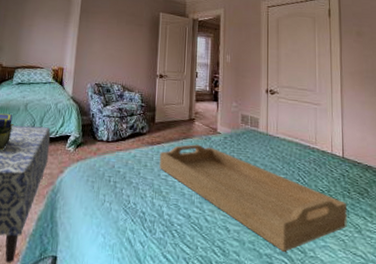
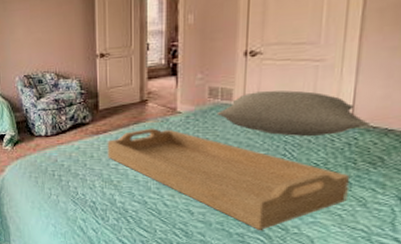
pillow: none [247,123,356,166] -> present [217,90,371,136]

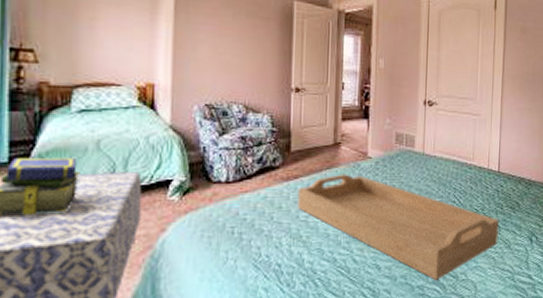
pillow: present [217,90,371,136] -> none [402,140,511,183]

